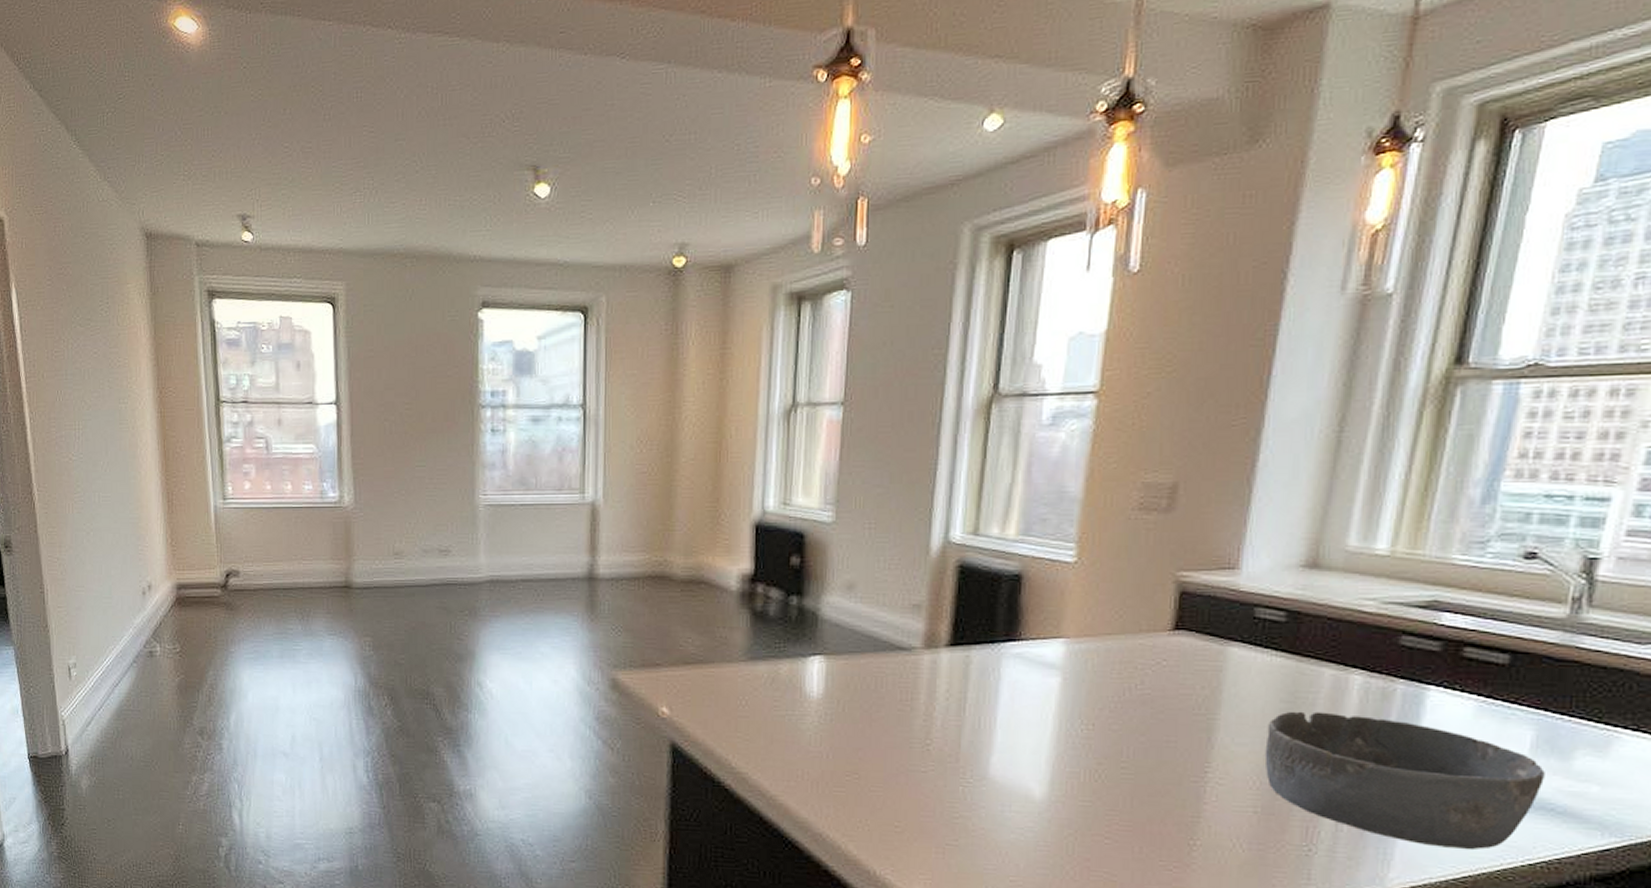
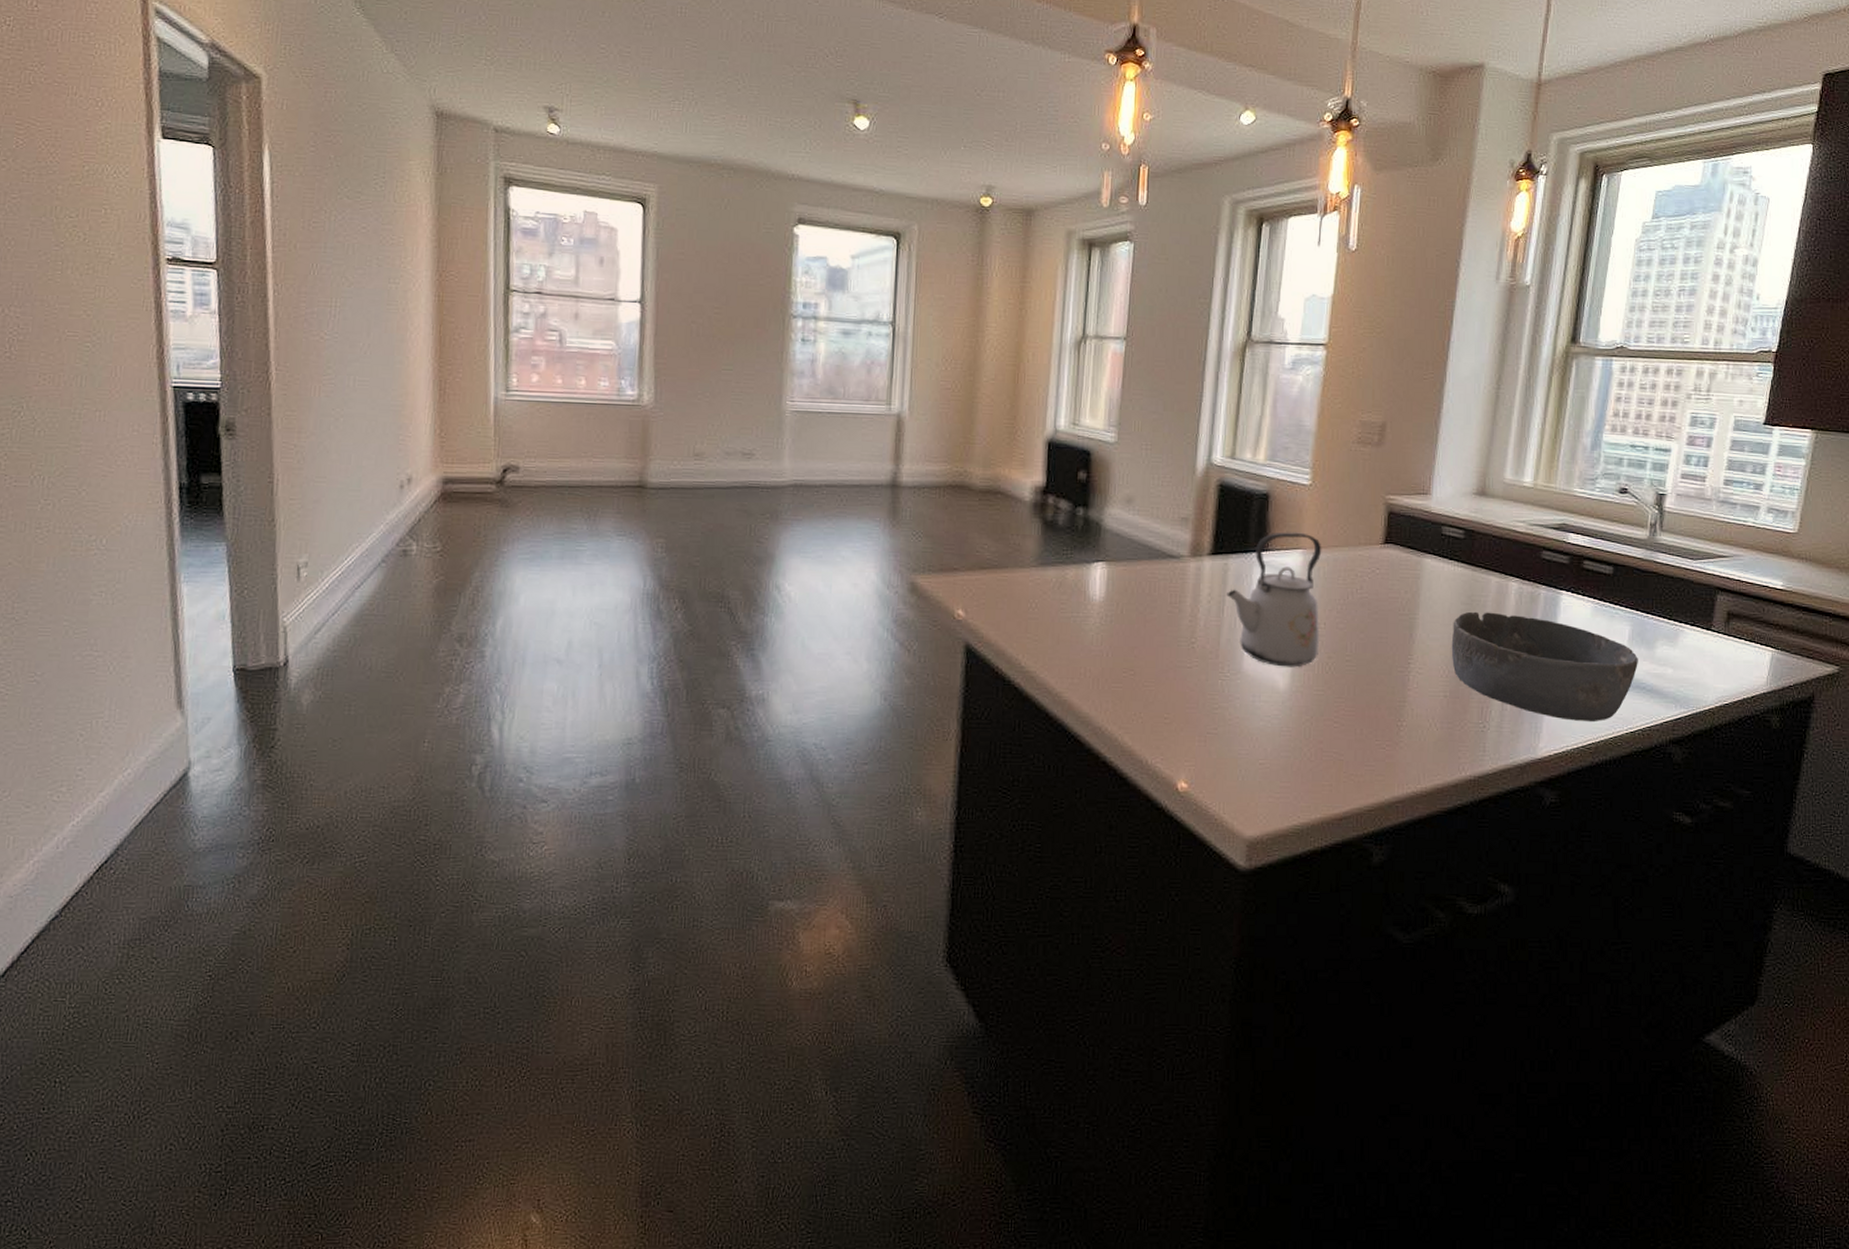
kettle: none [969,618,1091,775] -> present [1227,532,1322,668]

